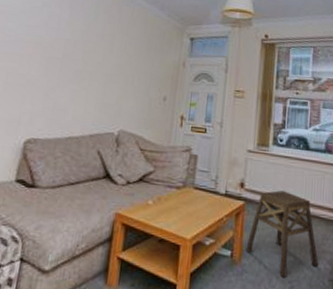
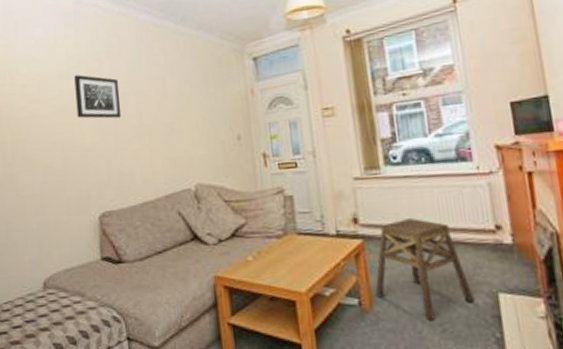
wall art: none [28,15,74,60] -> present [74,74,122,119]

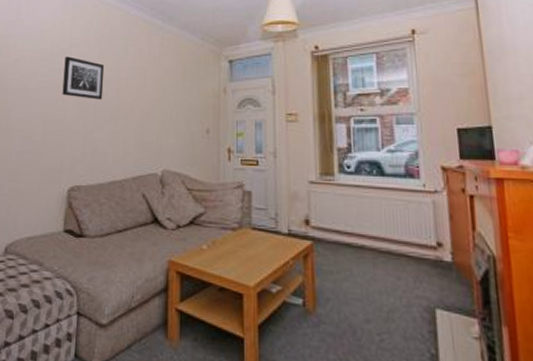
stool: present [375,218,475,322] -> none [320,226,413,330]

